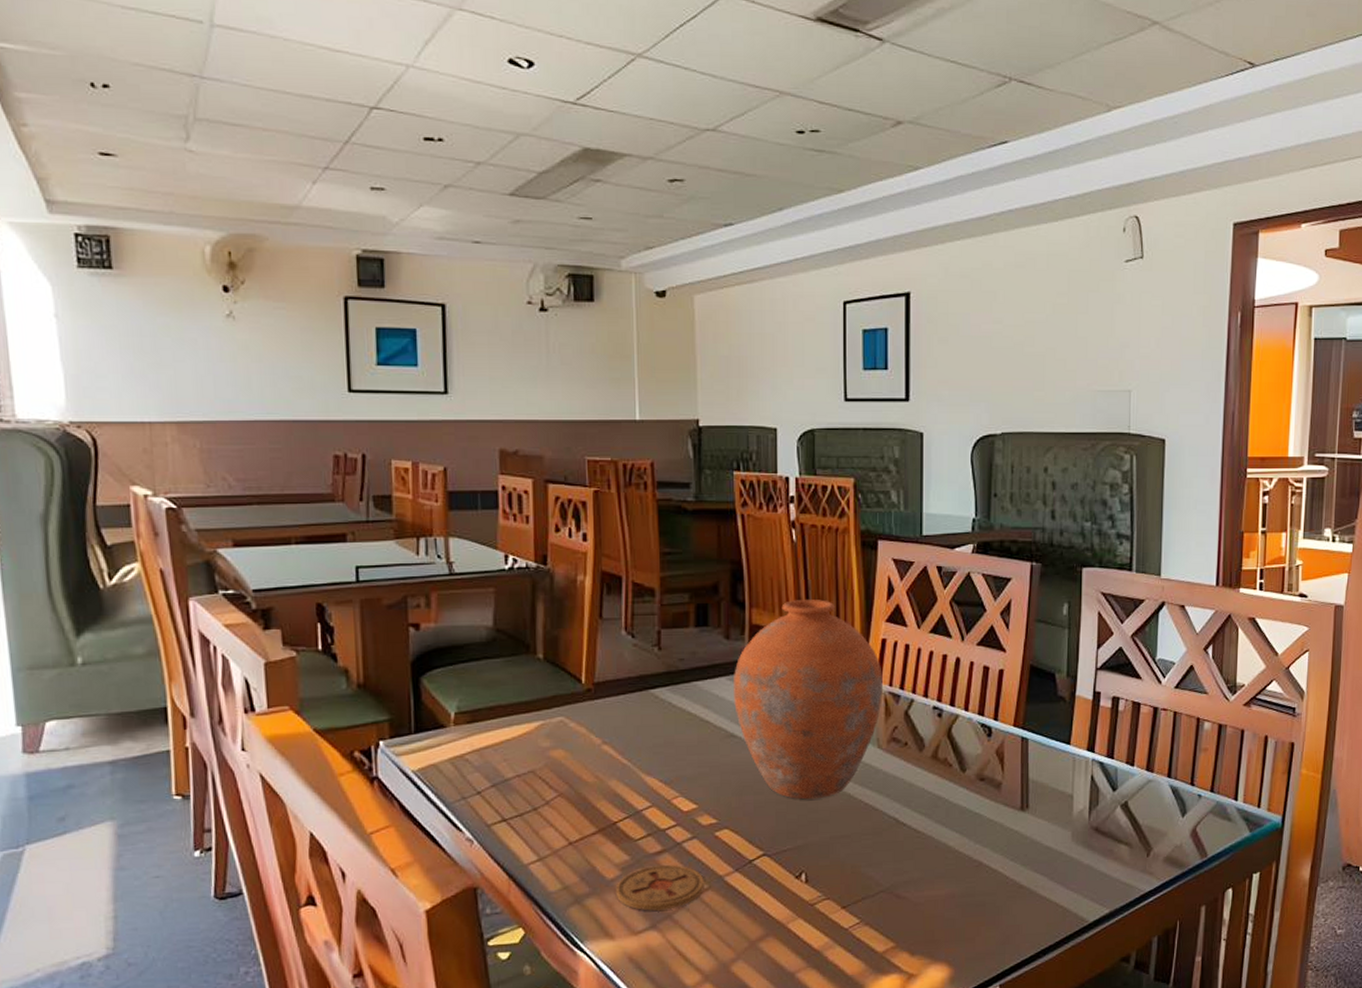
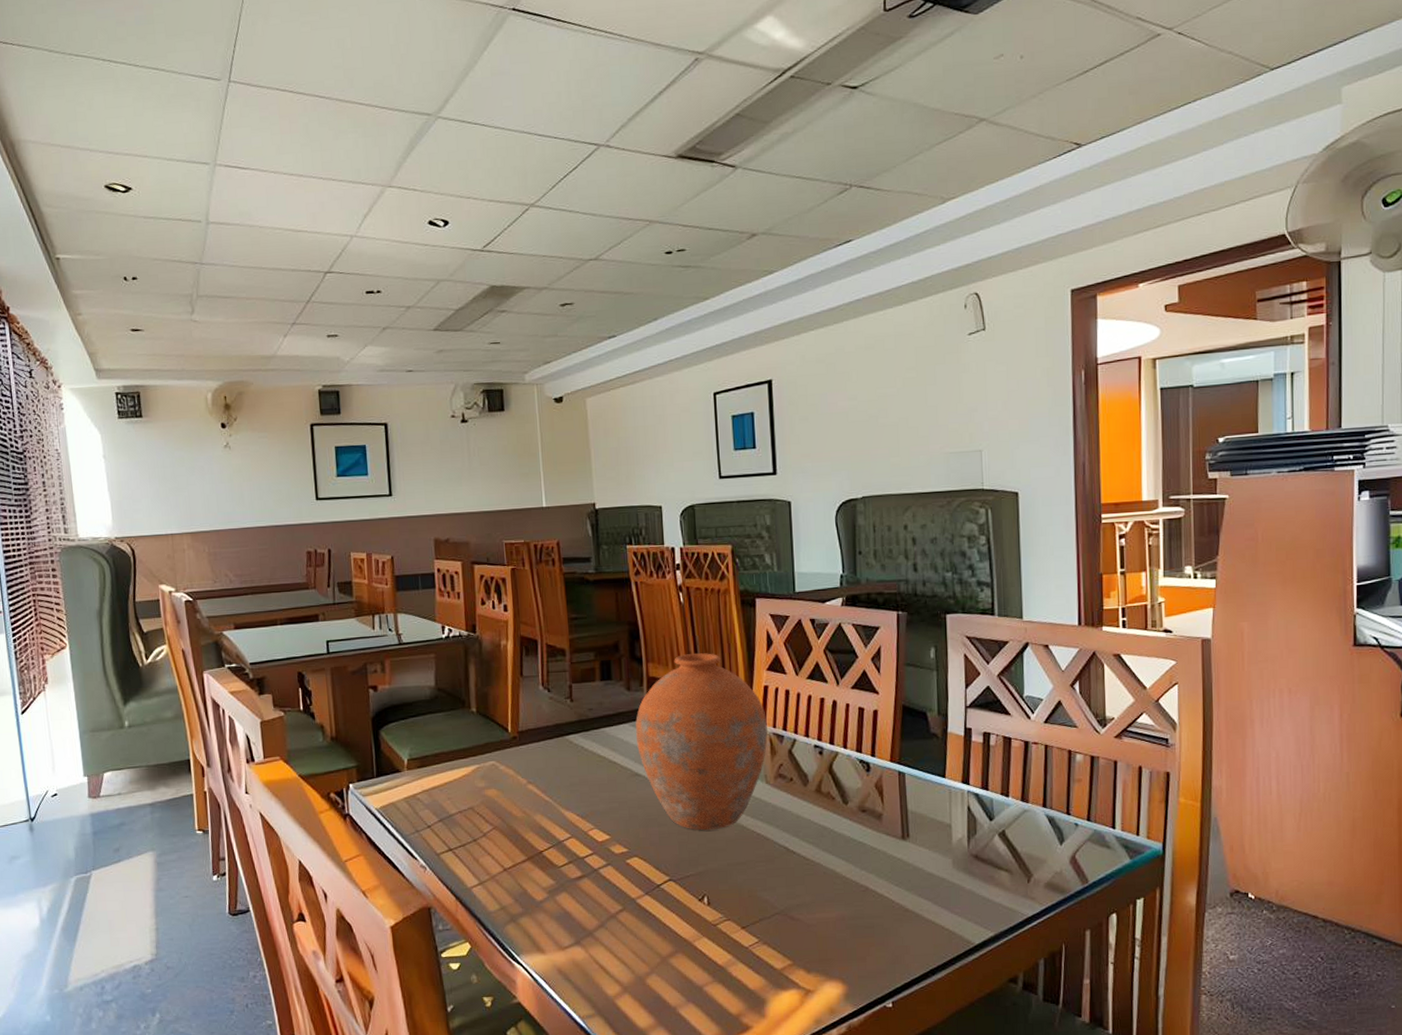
coaster: present [615,865,705,911] -> none [544,889,620,929]

